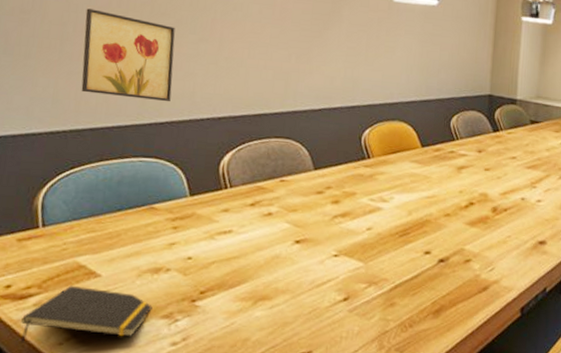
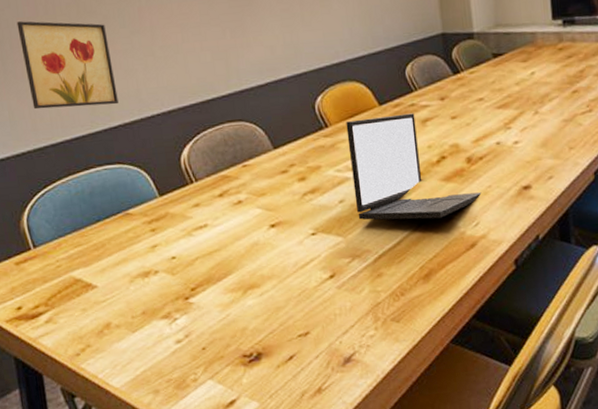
notepad: present [20,285,152,343] -> none [38,299,151,358]
laptop: none [382,156,501,259] -> present [346,113,482,220]

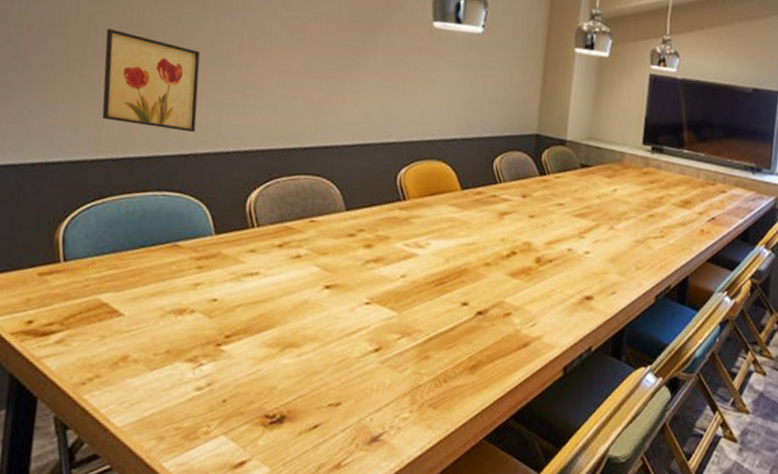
laptop: present [346,113,482,220] -> none [416,198,544,312]

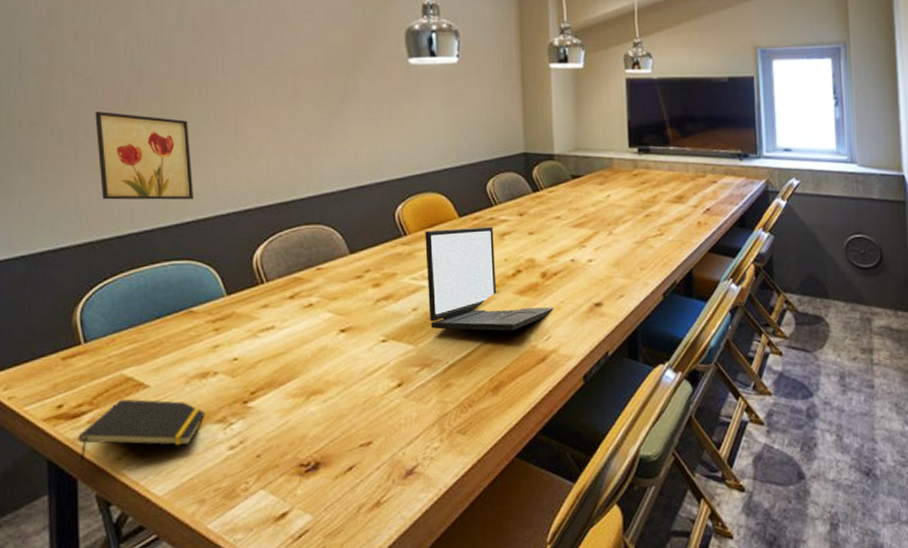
notepad: none [42,323,176,381] -> present [78,399,205,462]
laptop: none [416,198,544,312] -> present [425,226,554,331]

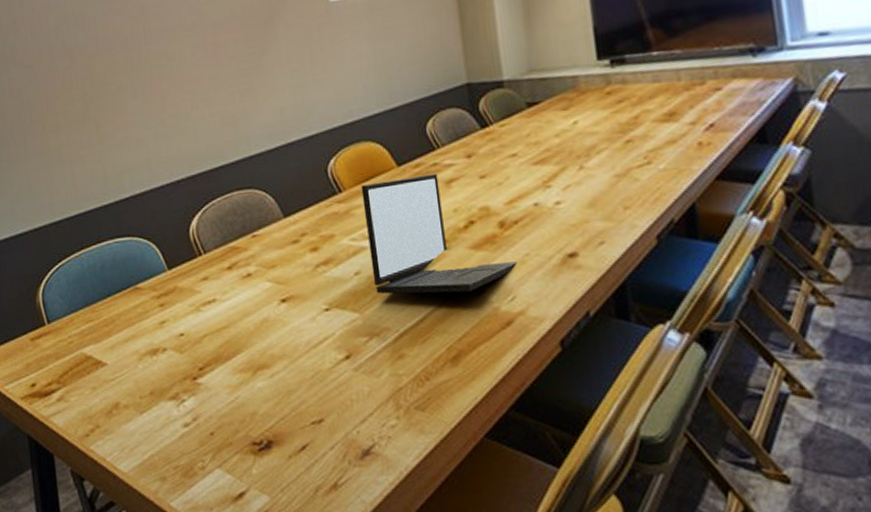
notepad: present [78,399,205,462] -> none [50,377,159,438]
wall art: present [95,111,194,200] -> none [37,95,129,184]

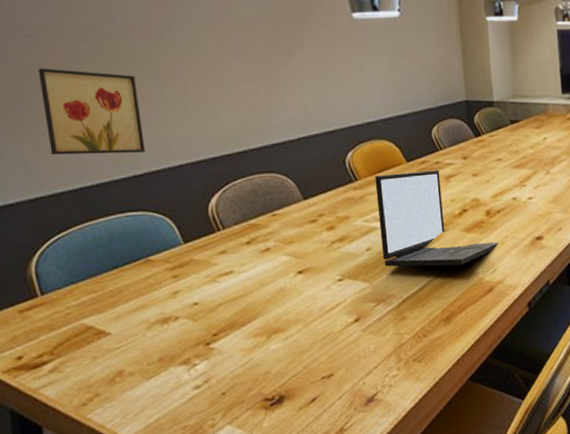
wall art: none [37,95,129,184] -> present [38,68,145,156]

